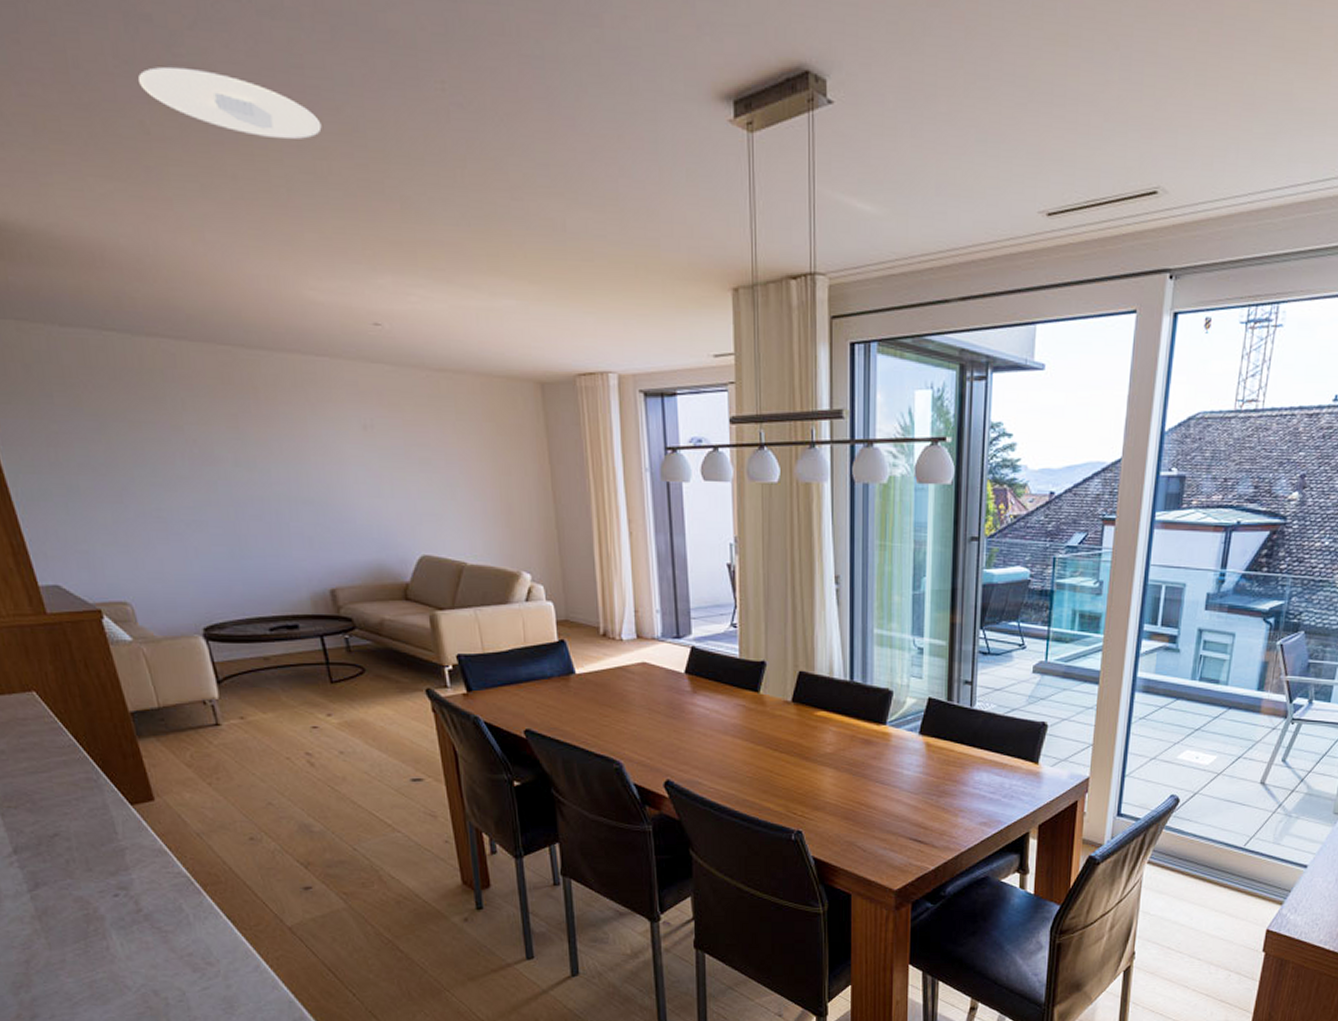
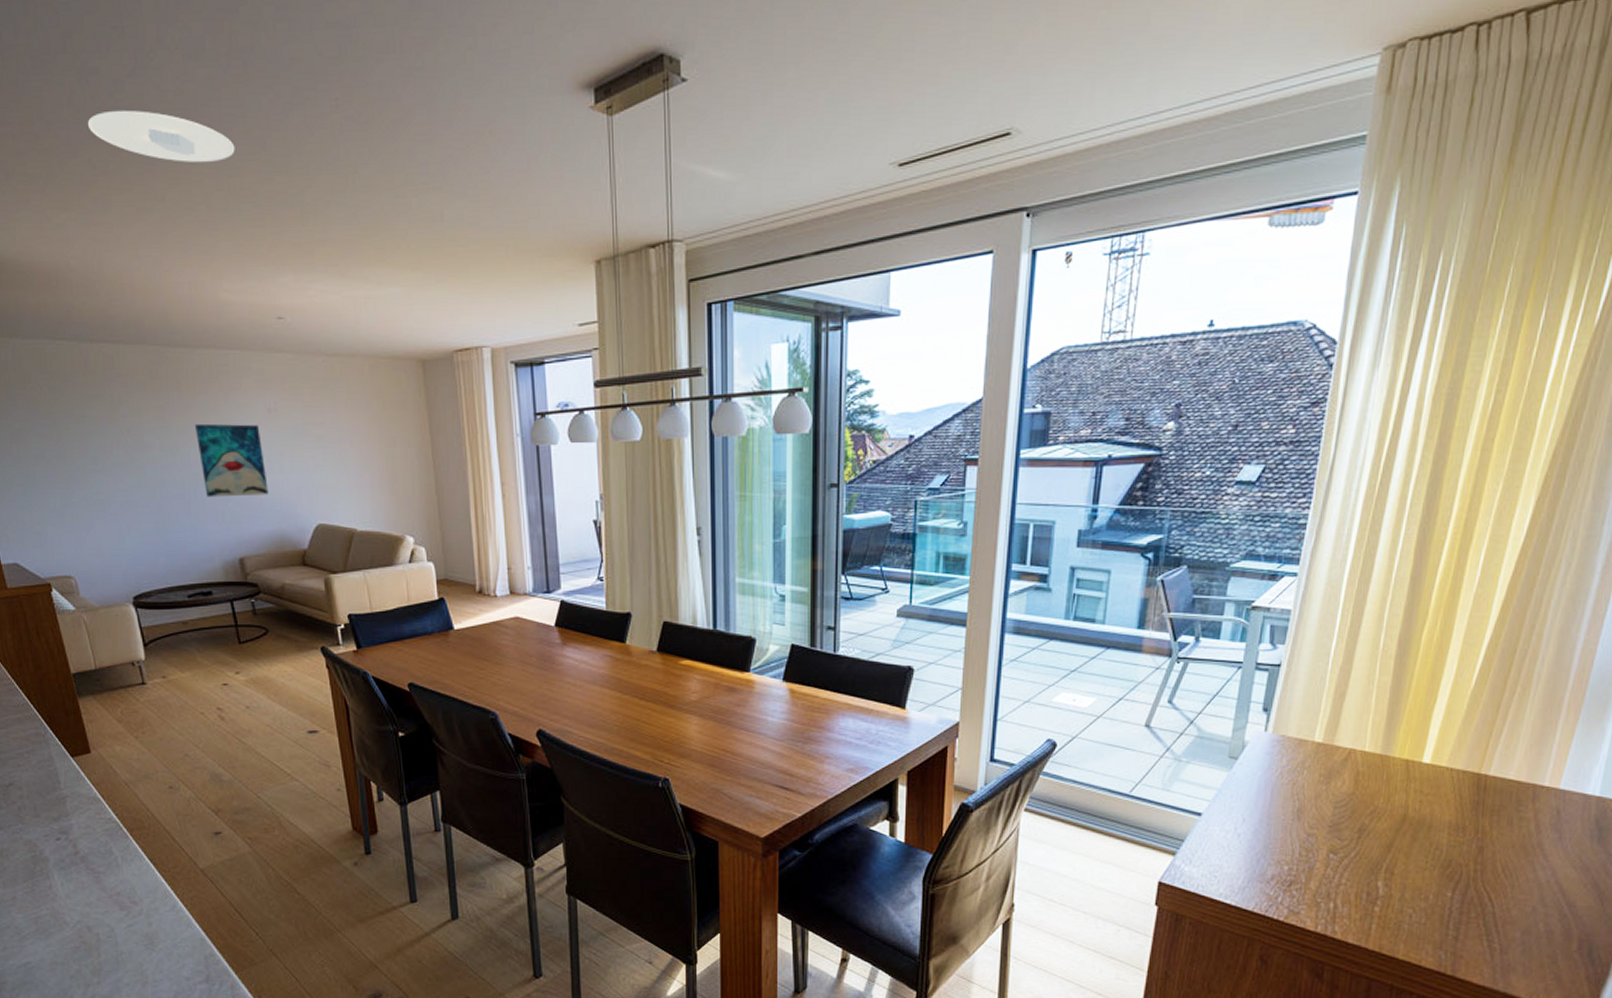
wall art: none [276,437,365,521] -> present [195,423,269,498]

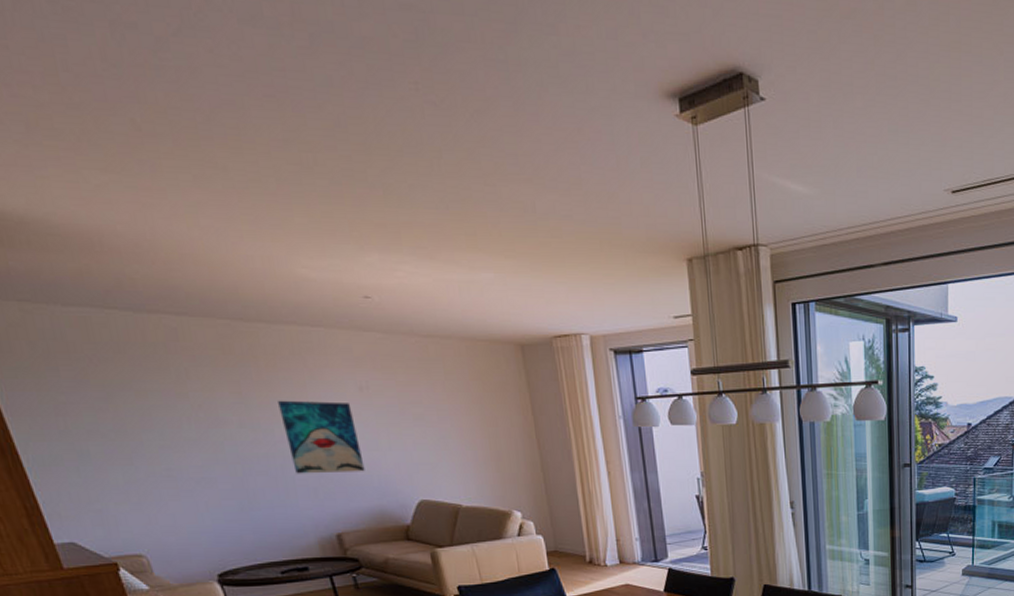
recessed light: present [87,109,235,162] -> none [126,69,306,134]

